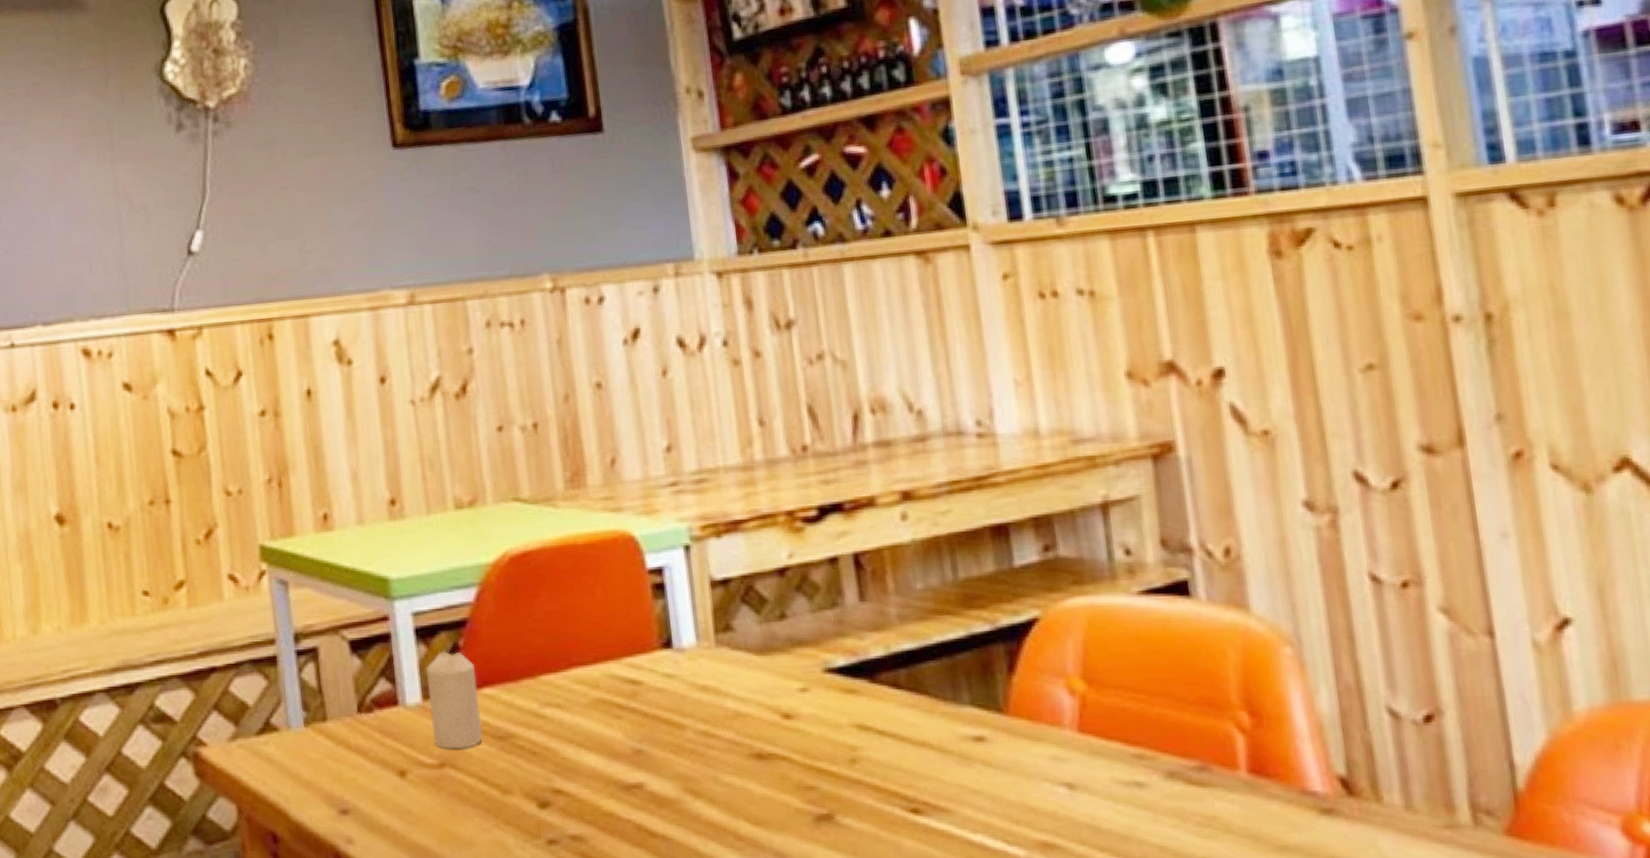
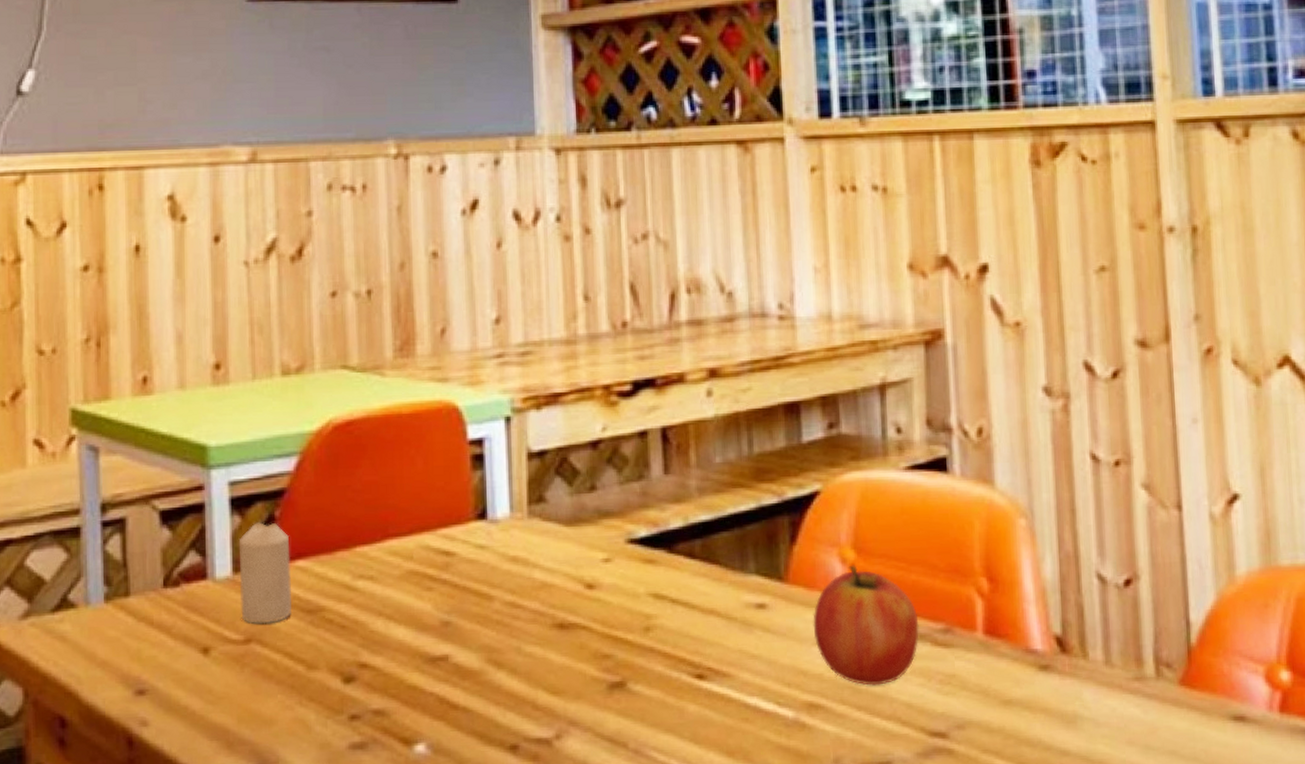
fruit: none [1040,696,1169,826] -> present [813,565,919,686]

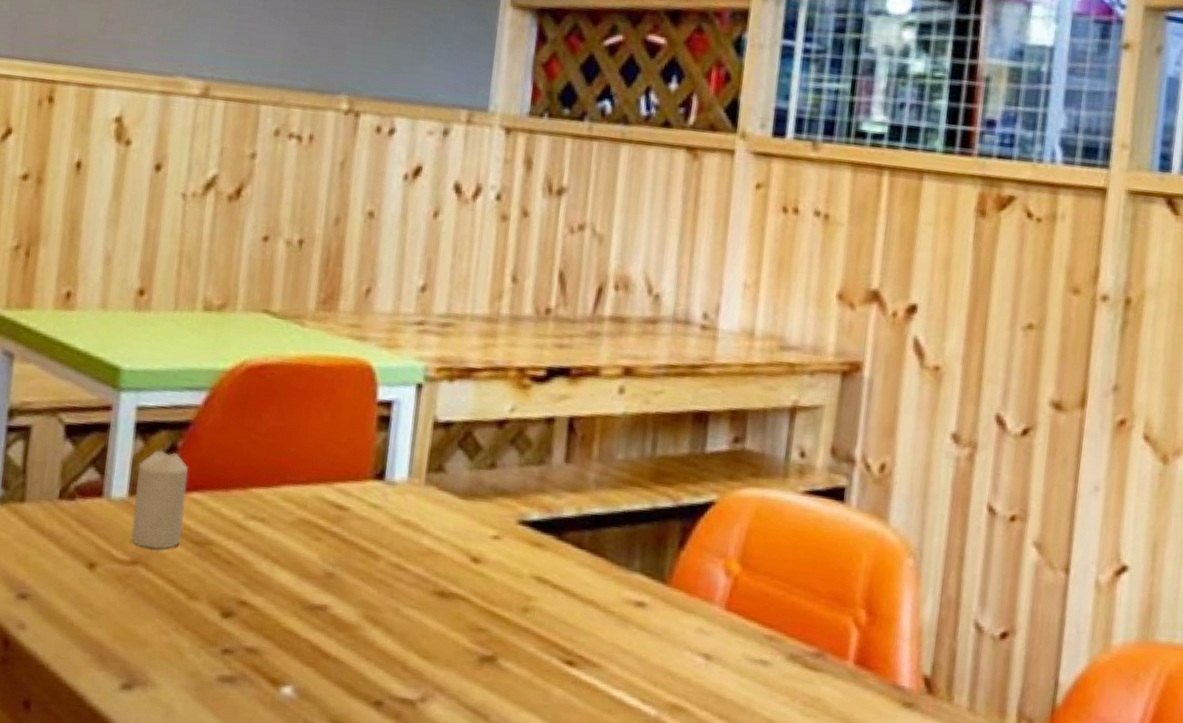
fruit: present [813,565,919,686] -> none [687,578,793,698]

